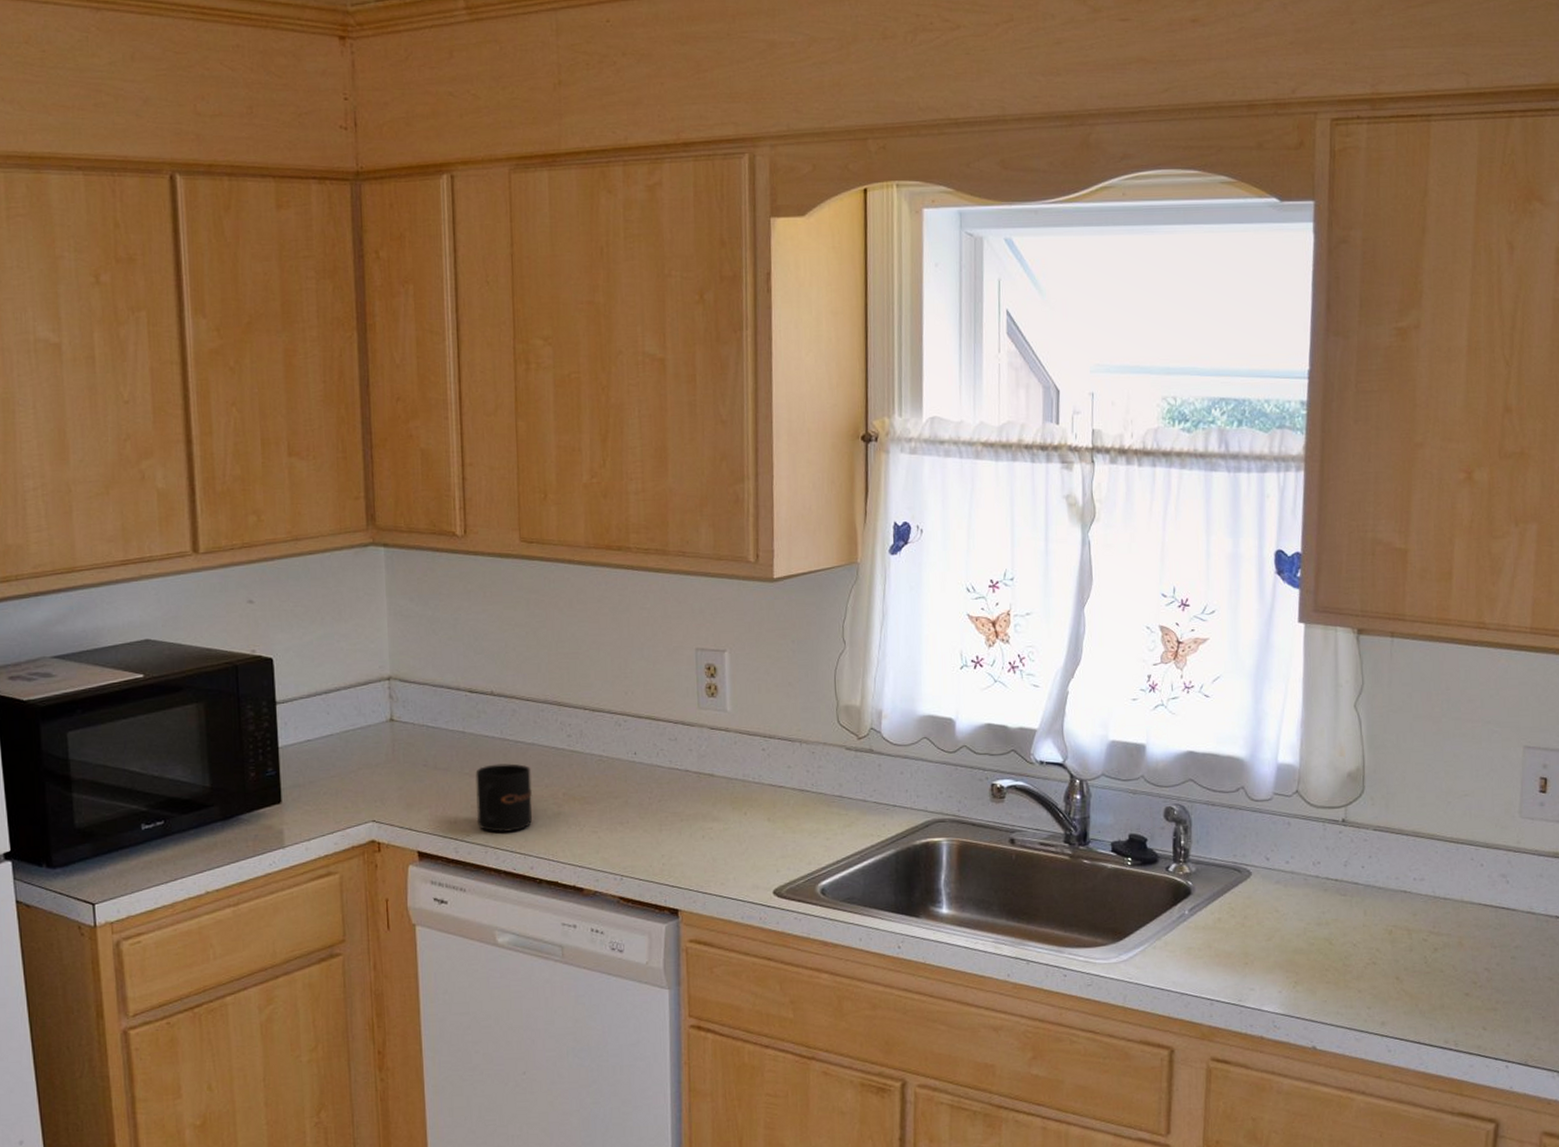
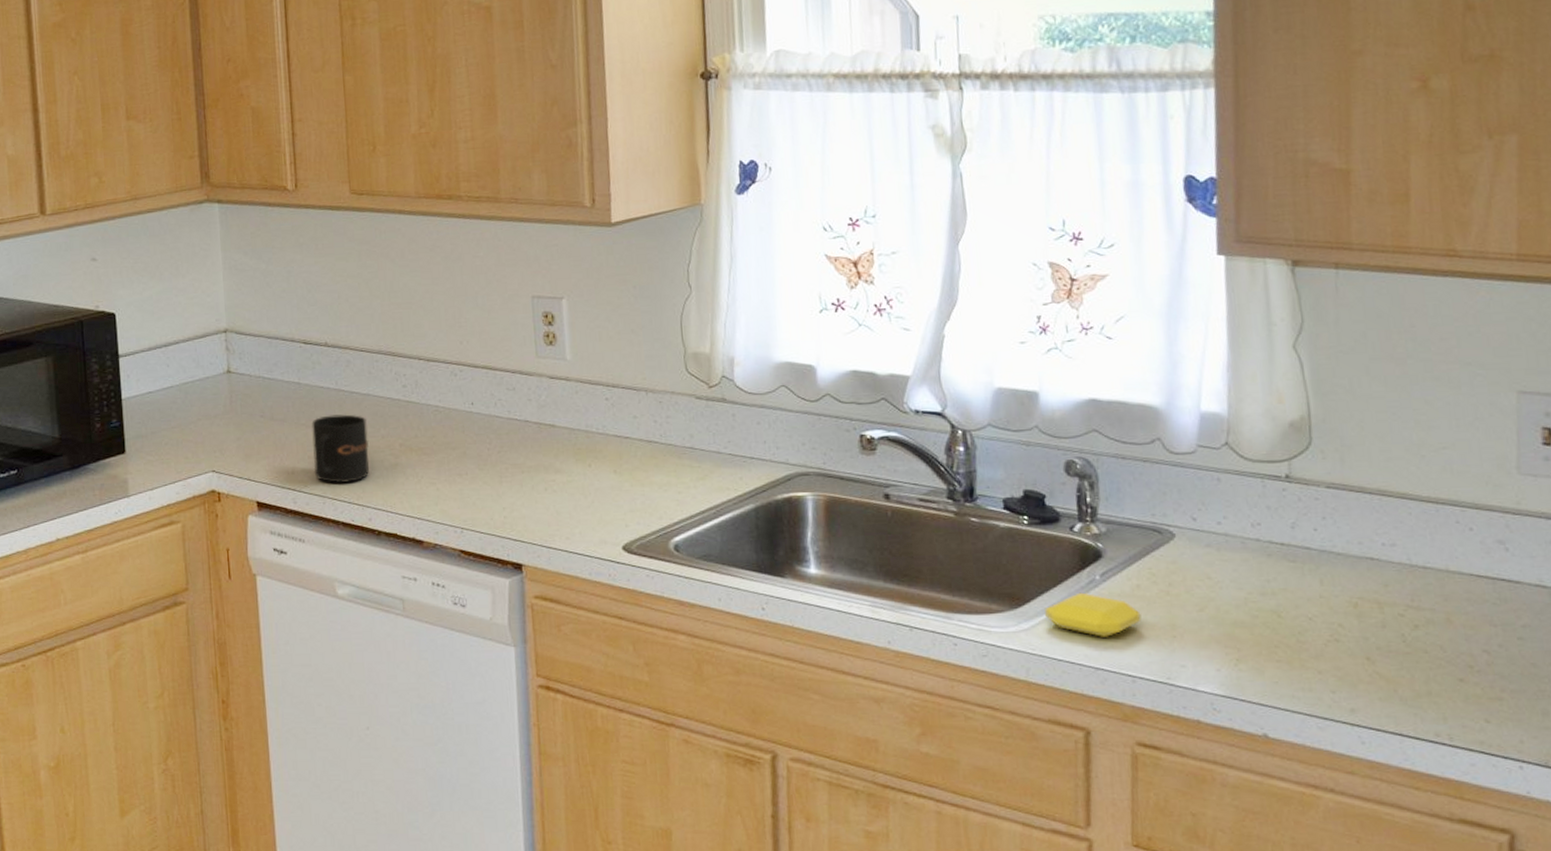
soap bar: none [1142,926,1221,966] -> present [1045,592,1141,637]

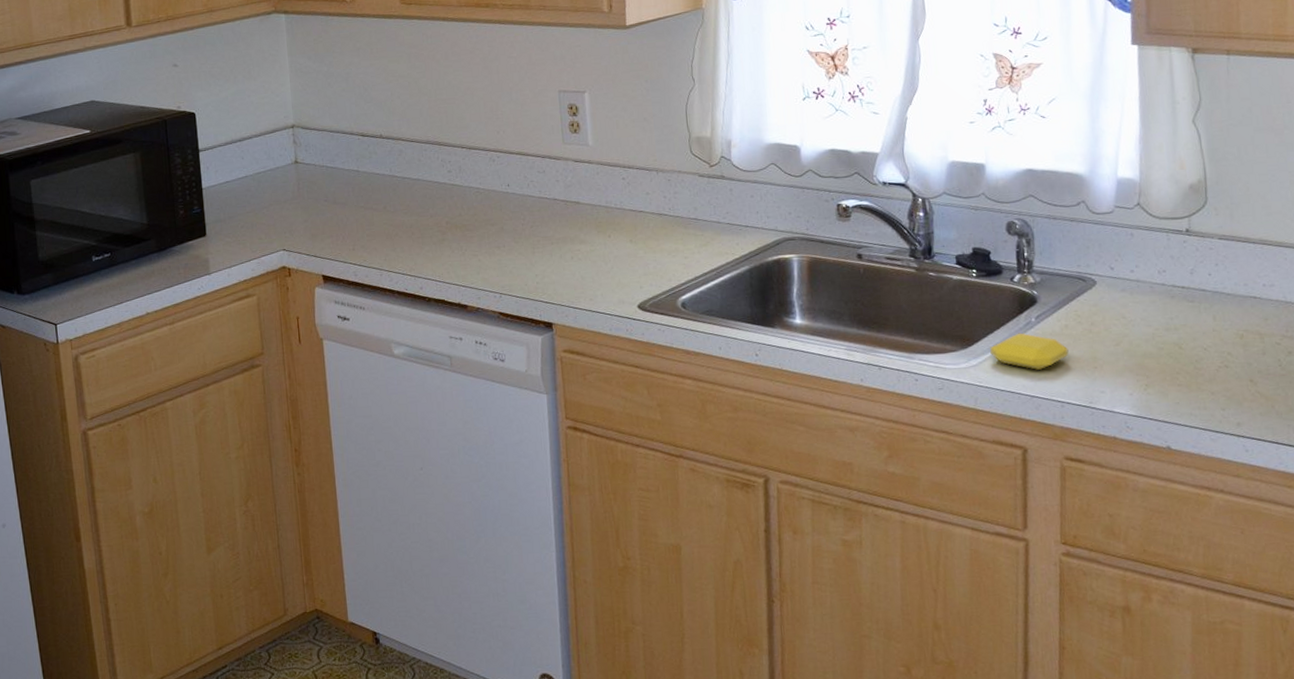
mug: present [312,414,369,484] -> none [369,197,420,258]

